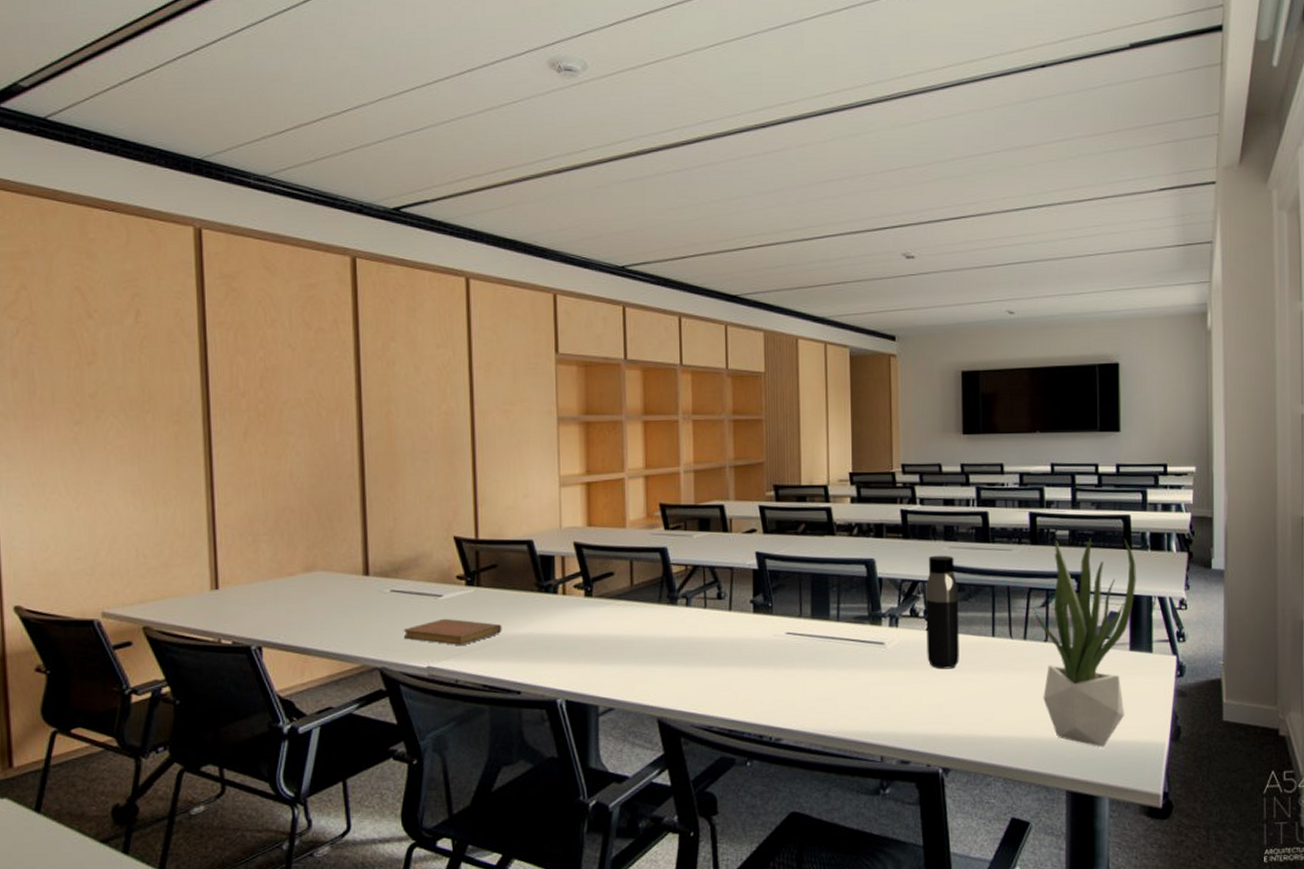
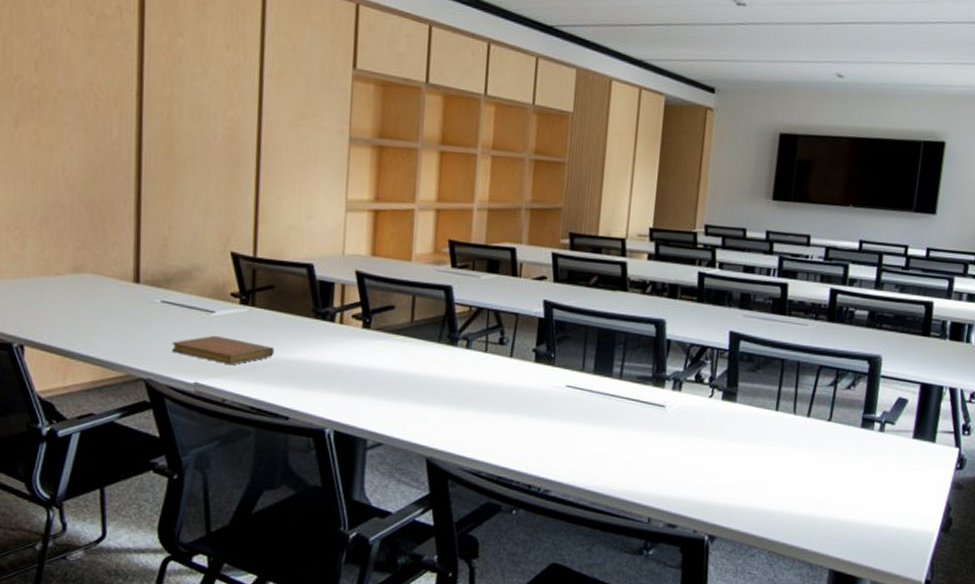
water bottle: present [926,555,959,669] -> none [706,322,748,439]
potted plant: present [1033,537,1136,748] -> none [818,319,932,532]

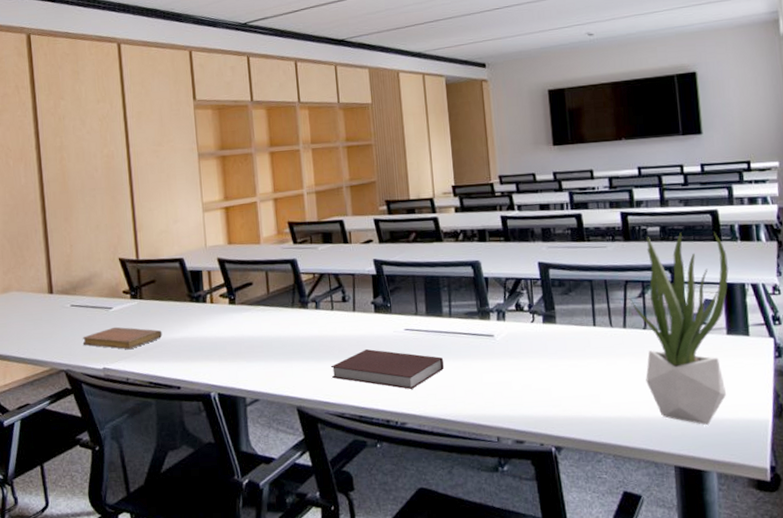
notebook: none [473,403,605,454] -> present [331,349,445,389]
potted plant: none [818,319,932,532] -> present [630,231,729,426]

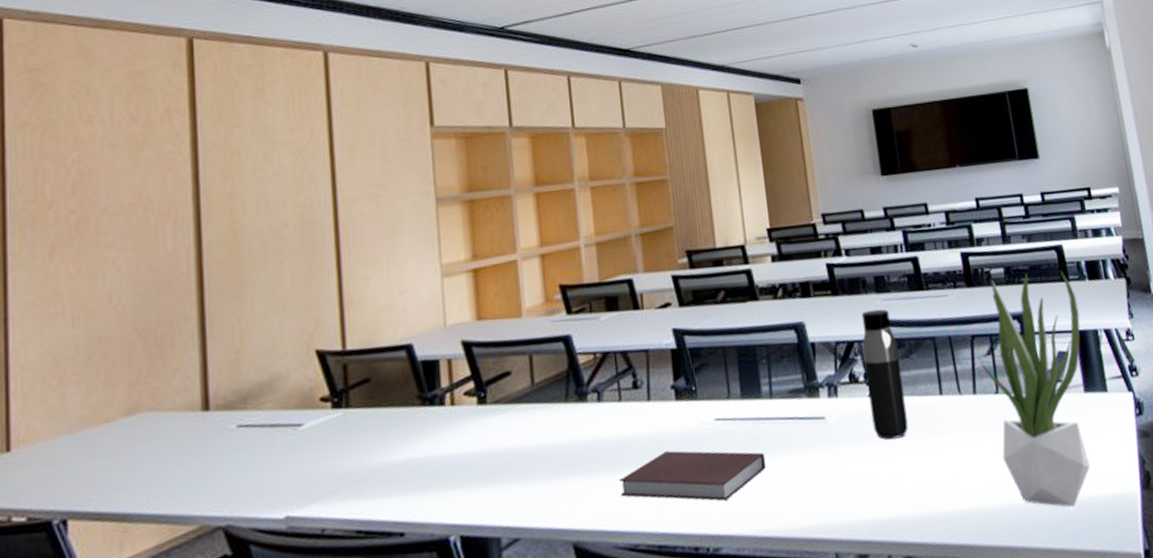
notebook: present [82,326,162,350] -> none [253,451,379,486]
water bottle: none [528,254,564,357] -> present [861,309,909,440]

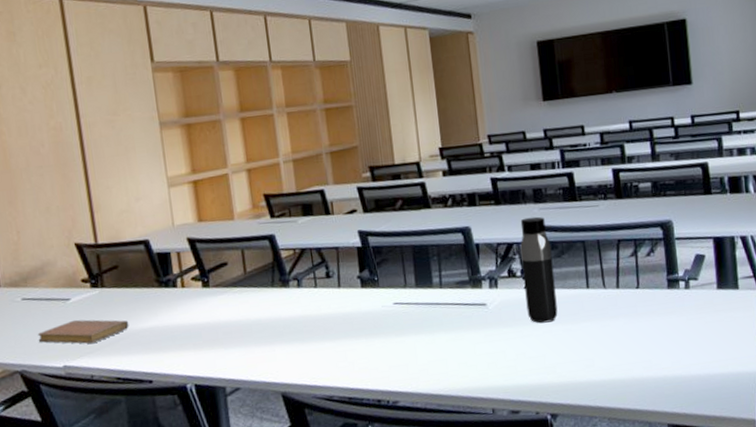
notebook: none [253,451,379,486] -> present [37,319,129,344]
notebook: present [620,450,766,501] -> none [317,326,436,366]
potted plant: present [978,269,1091,508] -> none [623,184,719,382]

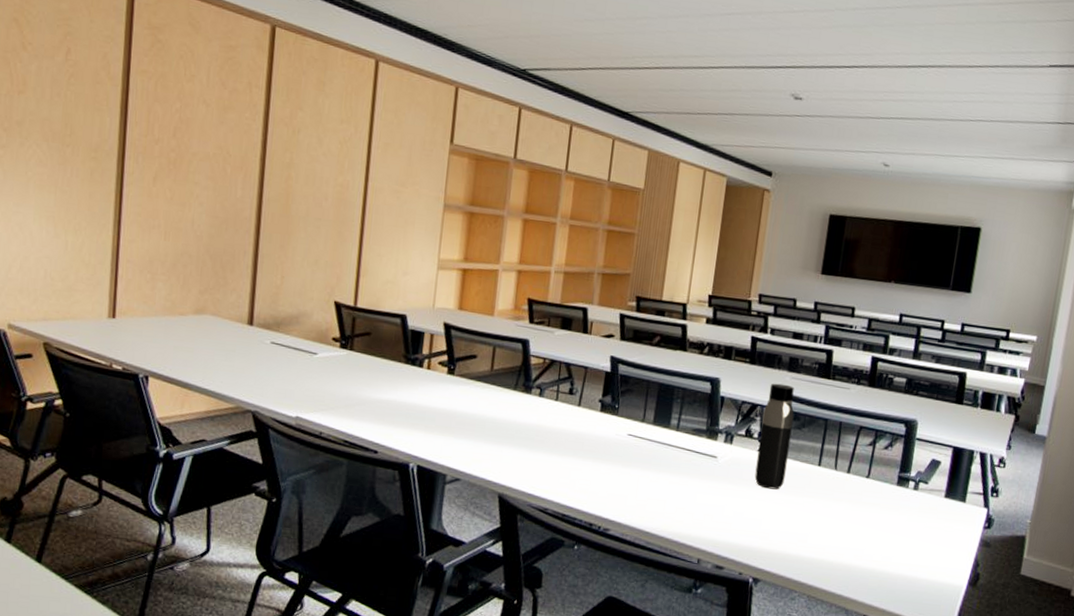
notebook: present [37,319,129,344] -> none [277,374,368,402]

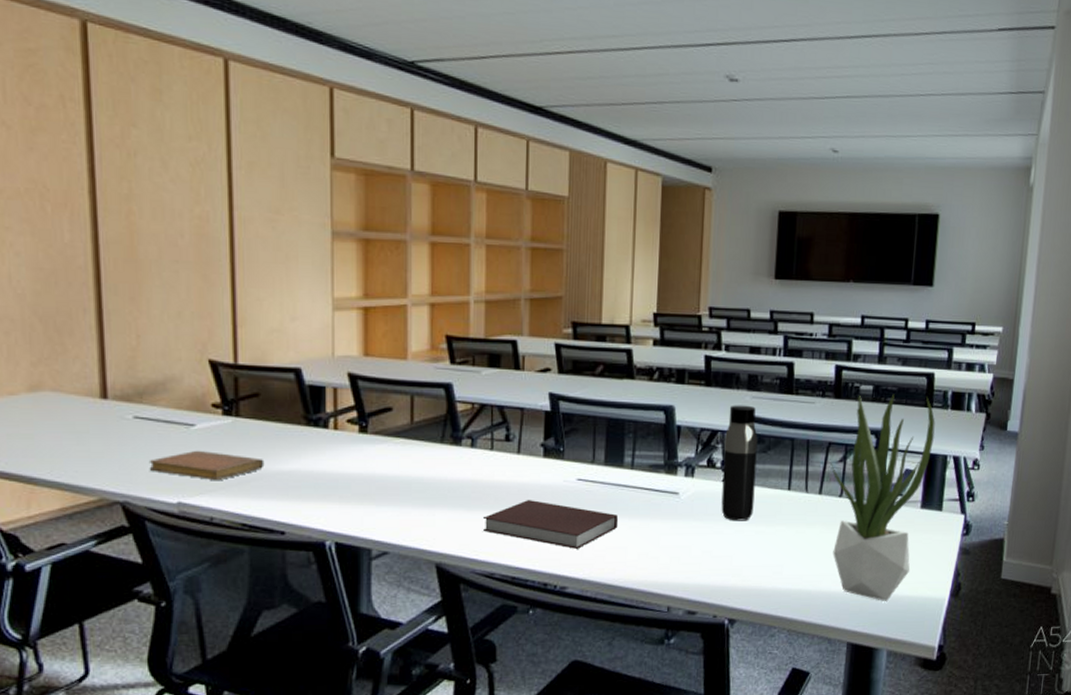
notebook: none [277,374,368,402] -> present [148,450,265,481]
notebook: none [542,447,661,496] -> present [483,500,619,549]
potted plant: none [856,385,965,582] -> present [830,394,935,602]

